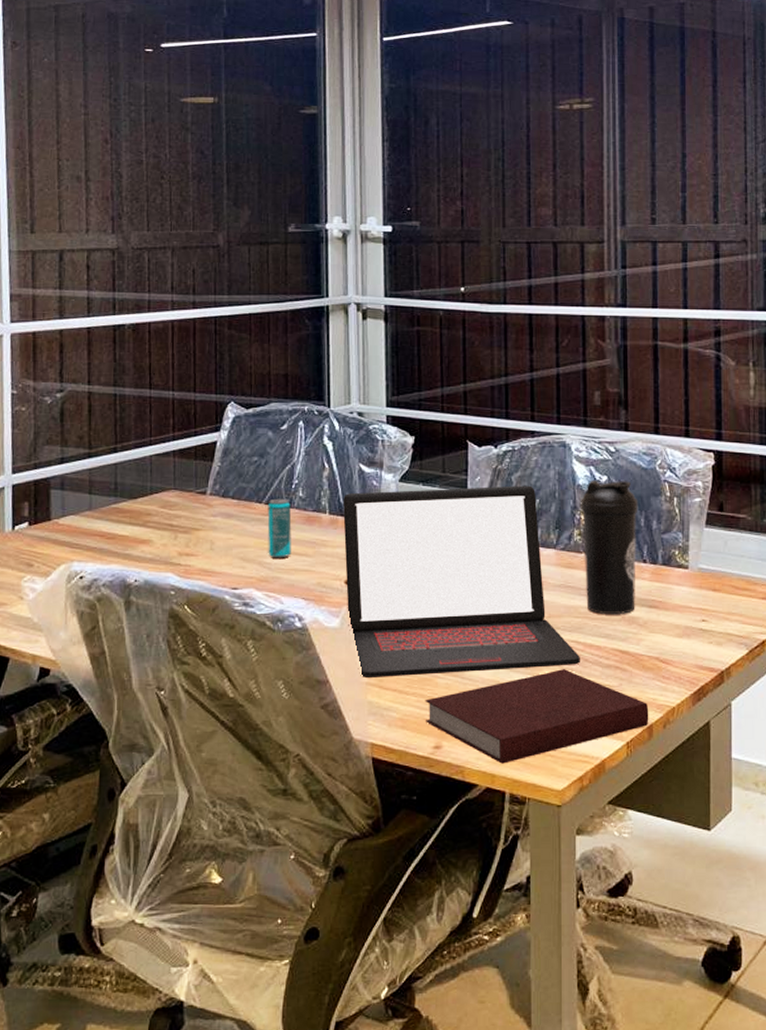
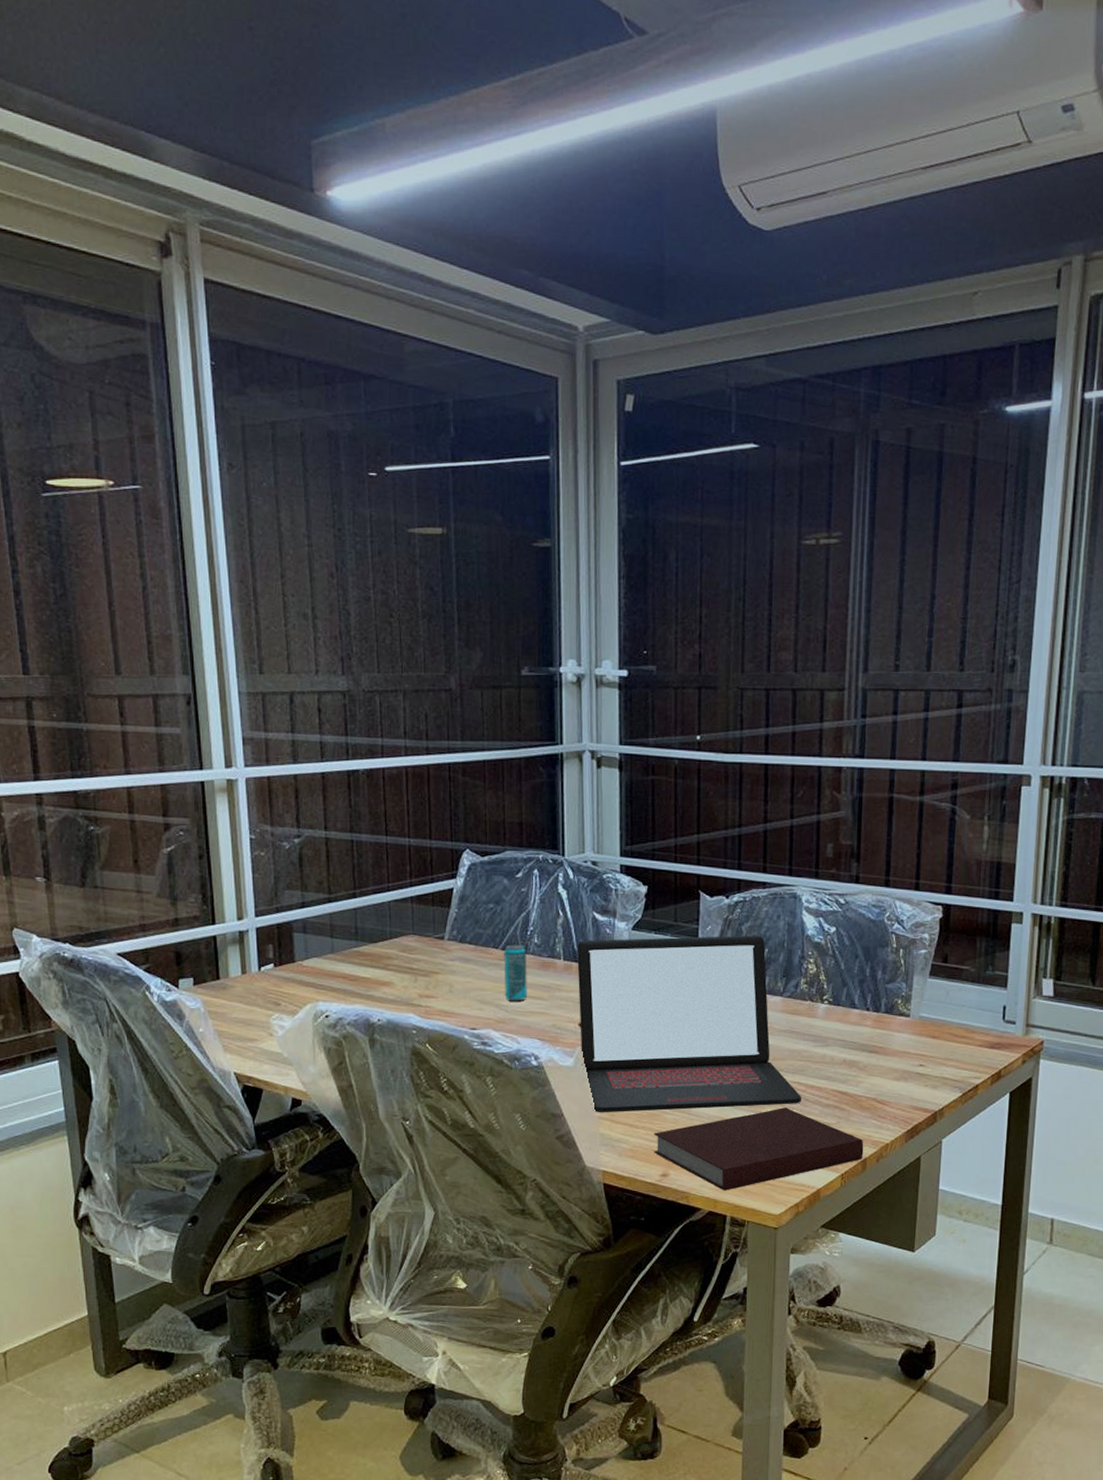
water bottle: present [581,479,638,614] -> none [808,930,865,1058]

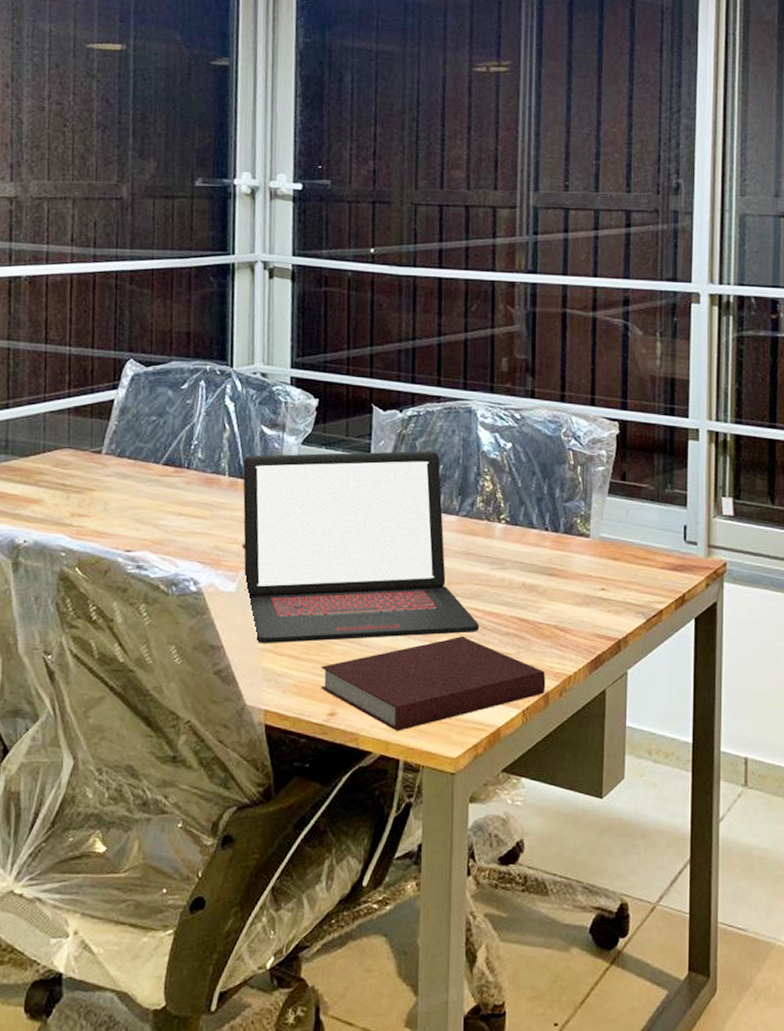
beverage can: present [504,944,527,1001] -> none [164,459,189,521]

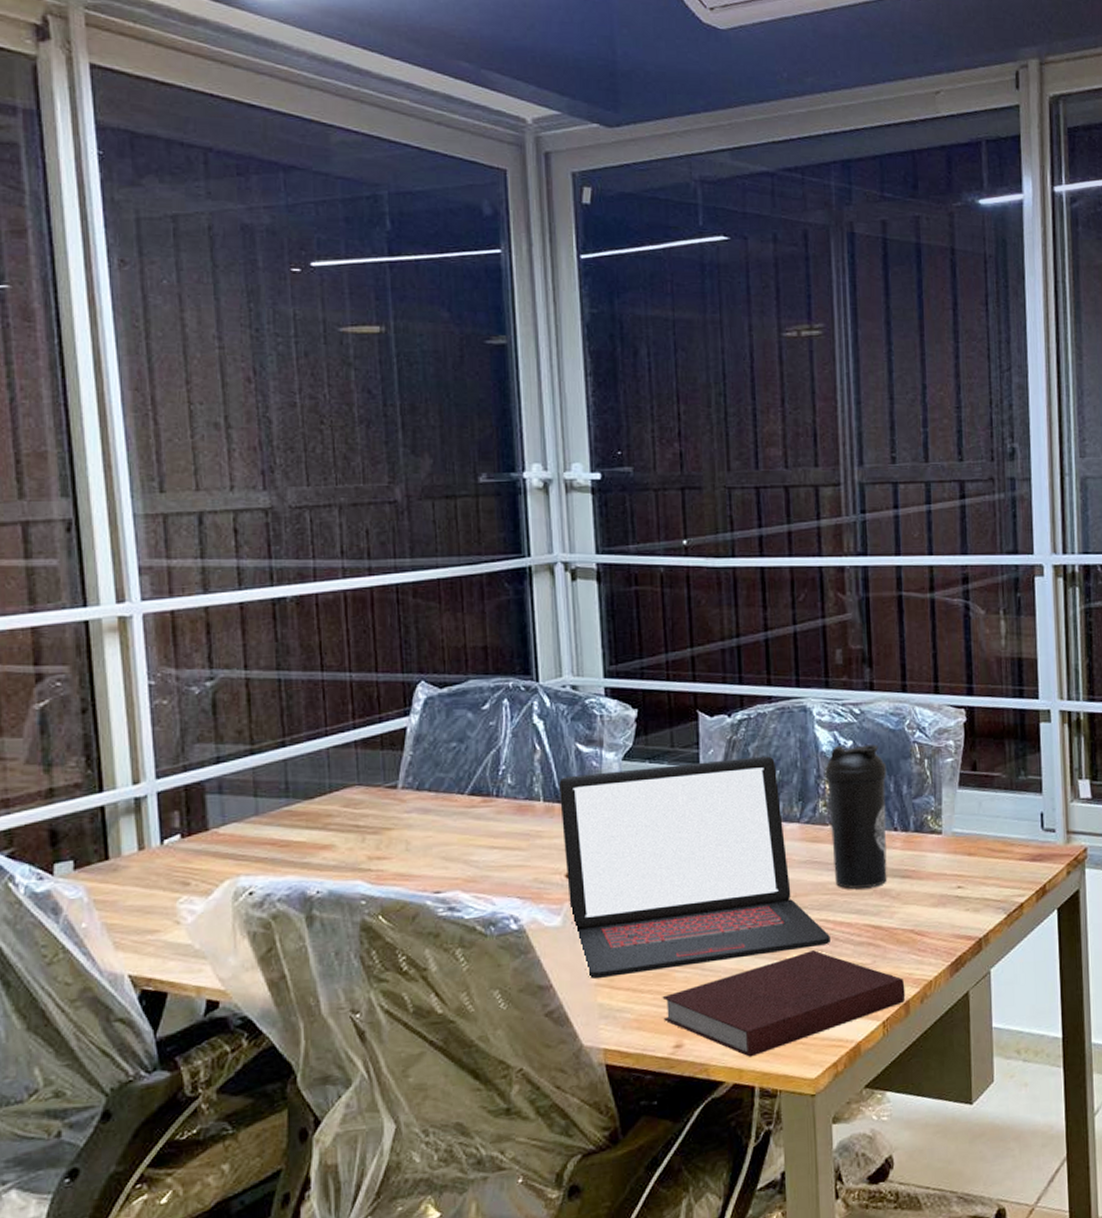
water bottle: none [484,446,542,582] -> present [825,744,887,889]

